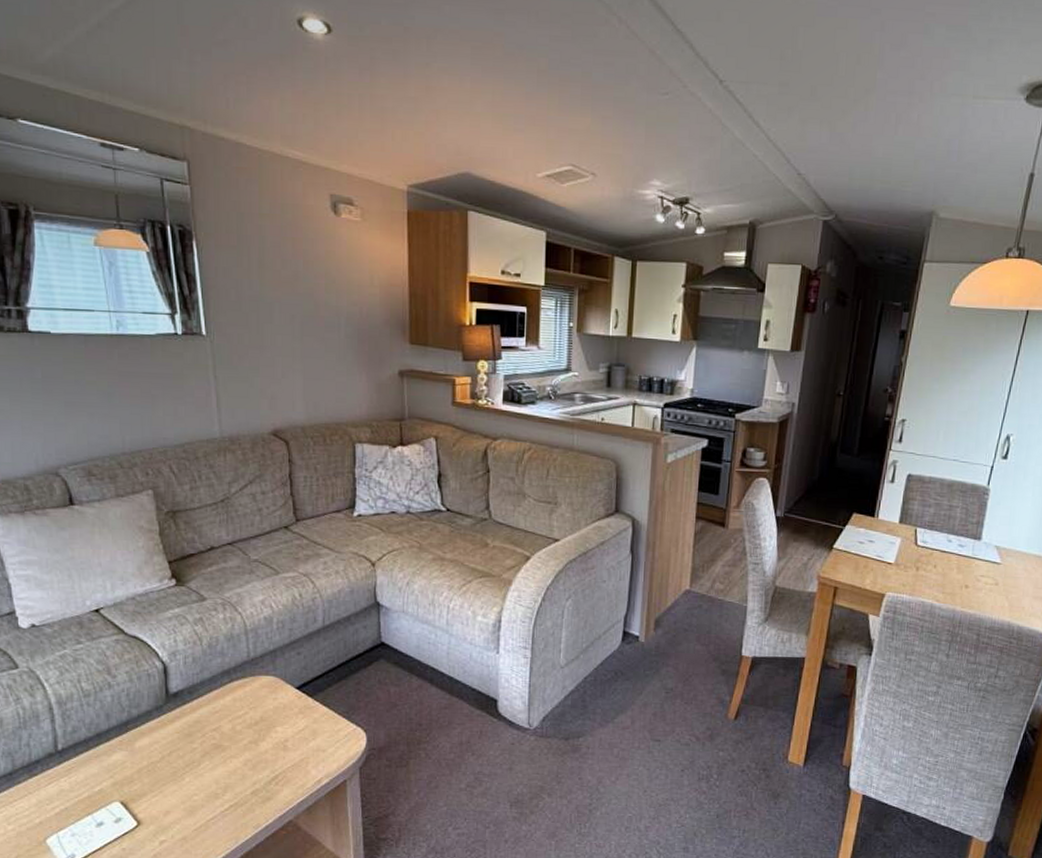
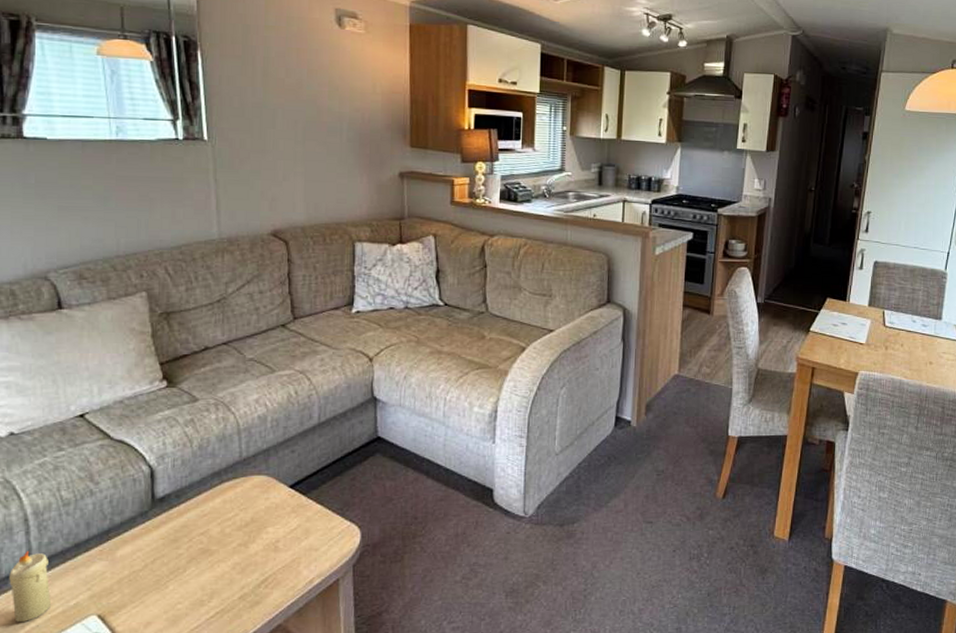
candle: none [38,738,77,805] -> present [9,551,51,623]

